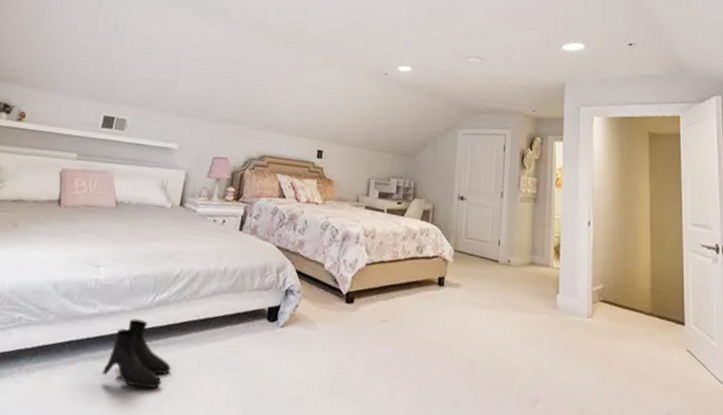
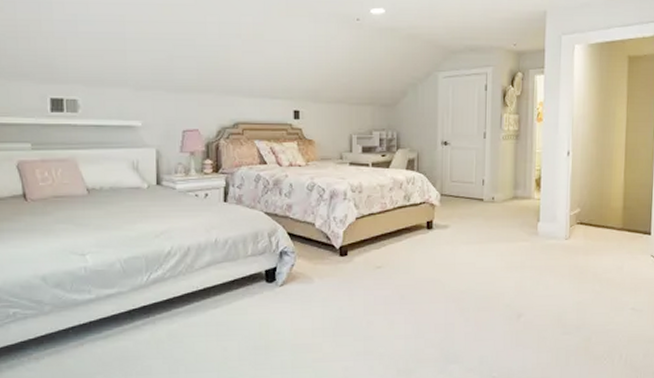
boots: present [102,318,171,389] -> none [112,298,179,357]

